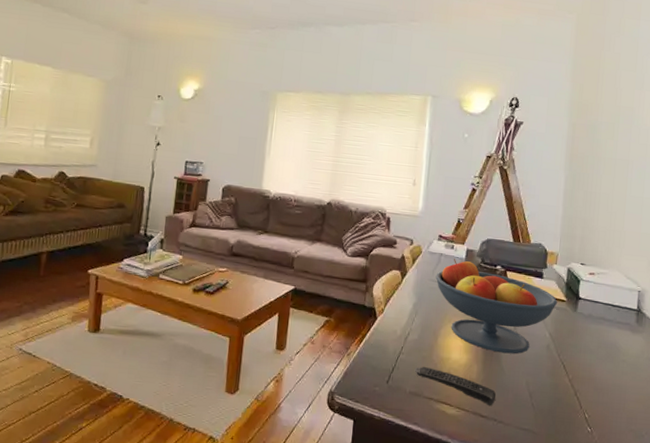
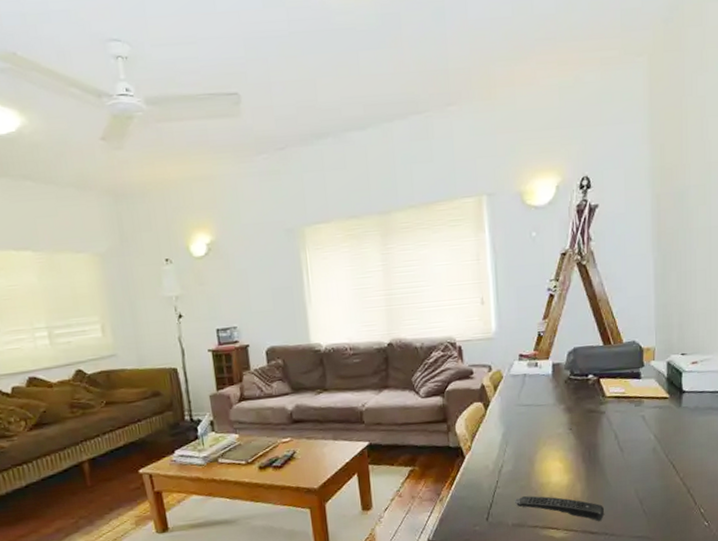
fruit bowl: present [435,258,558,354] -> none [522,376,660,466]

